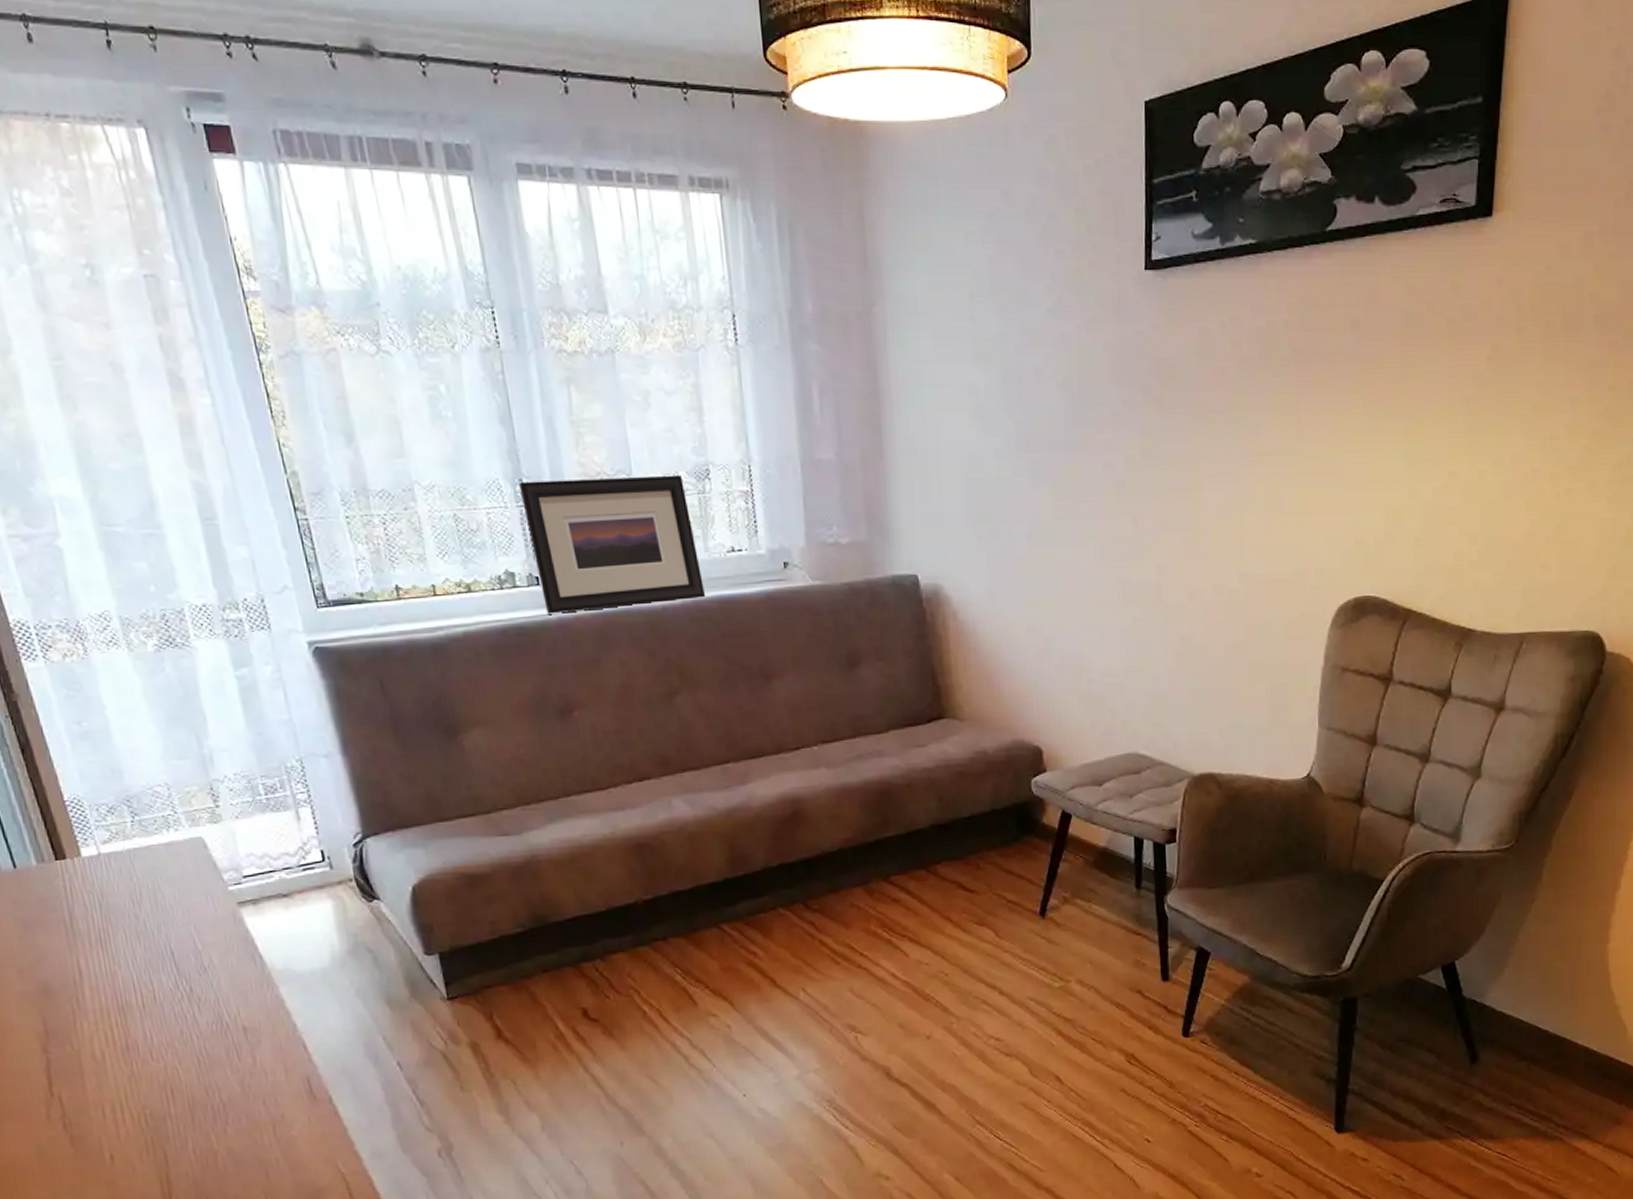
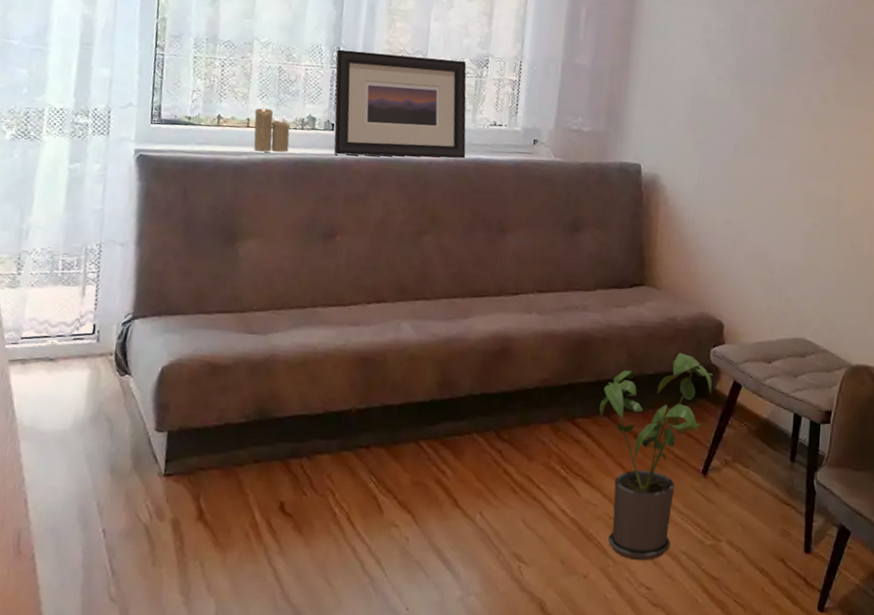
candle: none [439,563,492,625] -> present [253,103,291,153]
house plant: none [915,788,1039,1014] -> present [599,352,713,561]

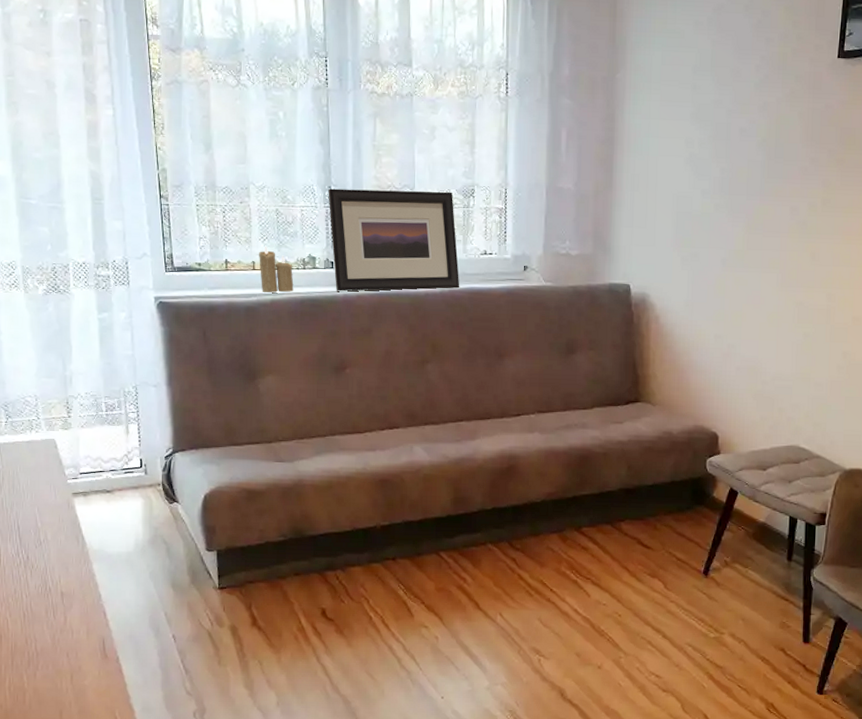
house plant: present [599,352,713,561] -> none [604,464,710,653]

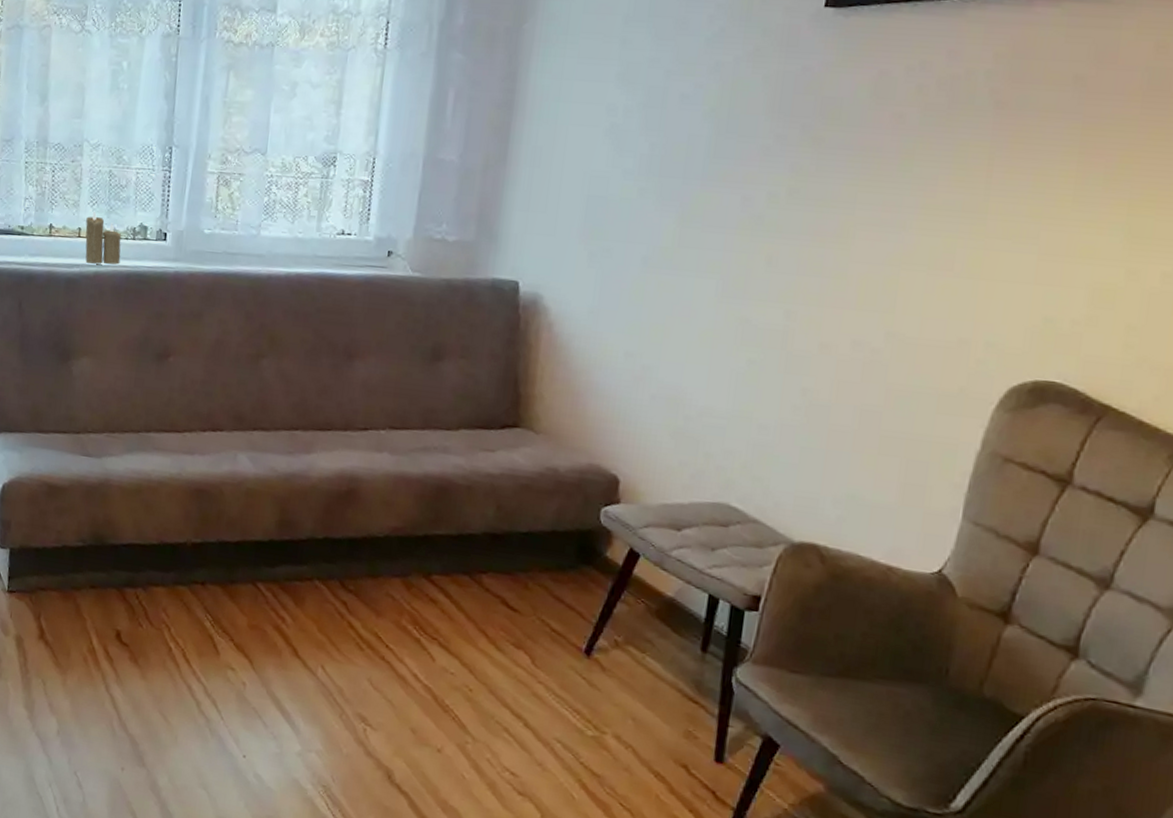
picture frame: present [328,188,460,292] -> none [166,149,311,273]

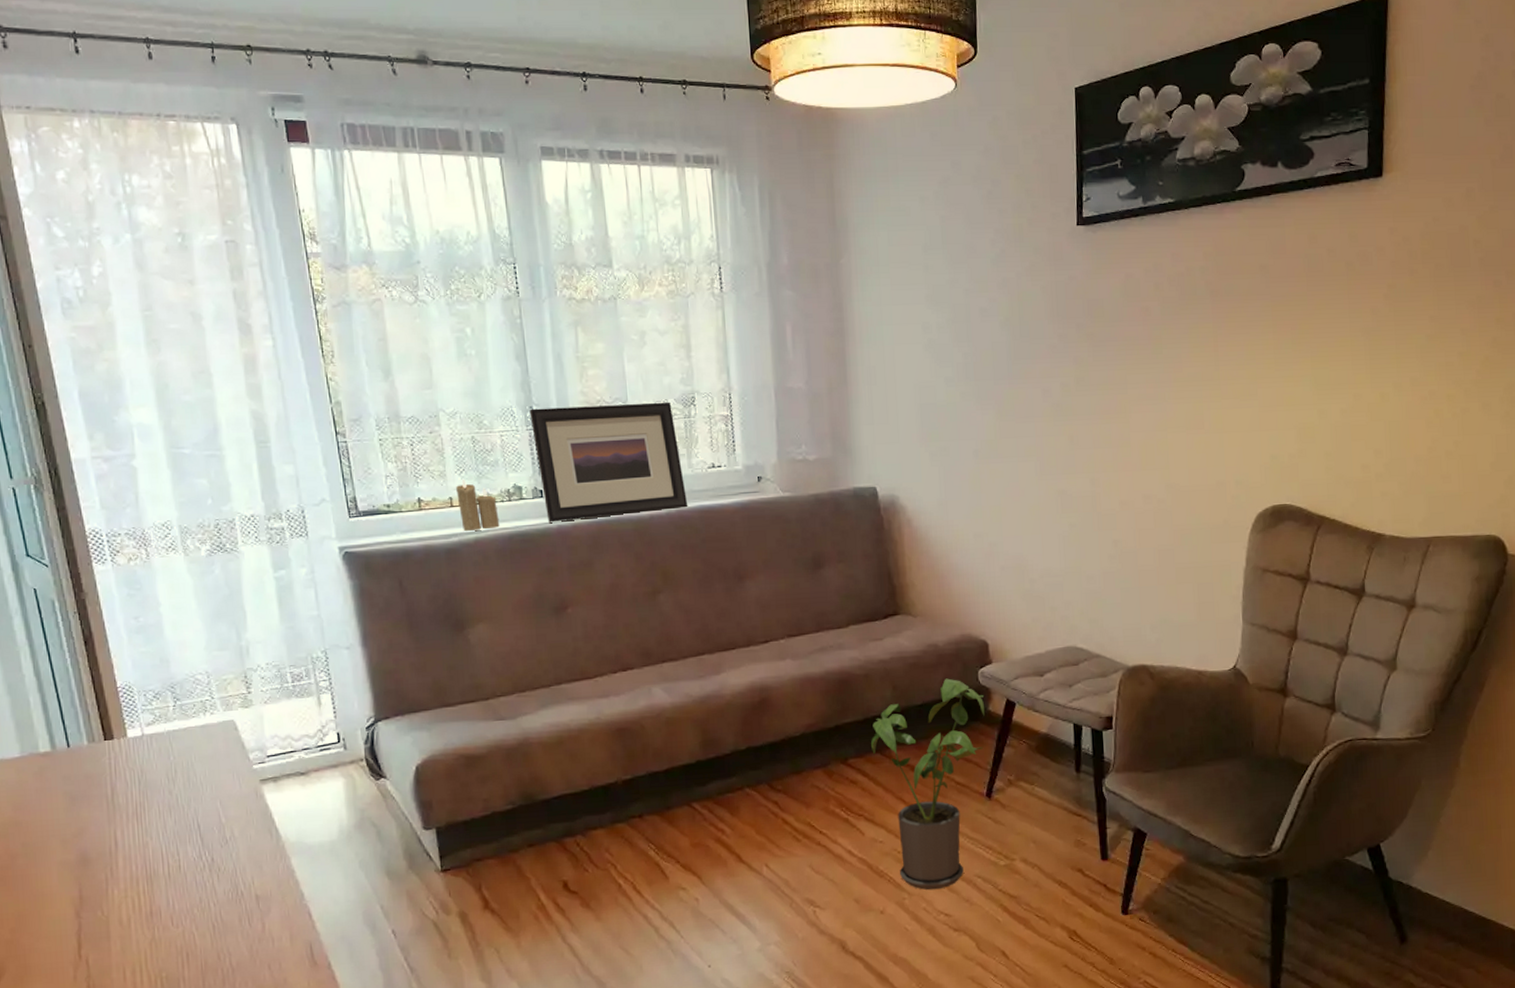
picture frame: none [166,149,311,273] -> present [529,402,688,523]
house plant: none [460,509,603,744] -> present [871,678,985,890]

